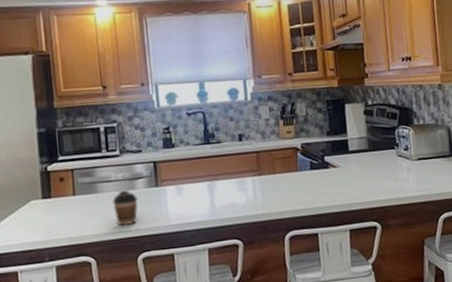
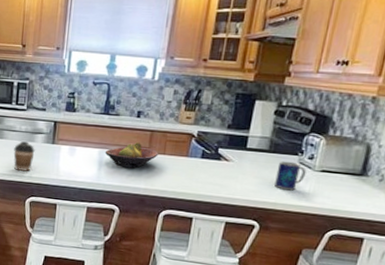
fruit bowl: none [214,165,269,197] -> present [105,141,159,169]
mug: none [380,156,407,185] -> present [274,161,306,191]

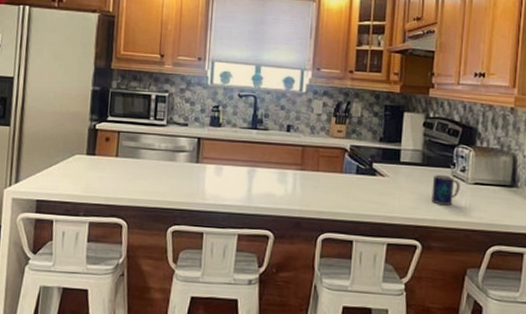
coffee cup: present [13,141,35,171] -> none [152,161,177,196]
fruit bowl: present [105,141,159,169] -> none [254,158,312,188]

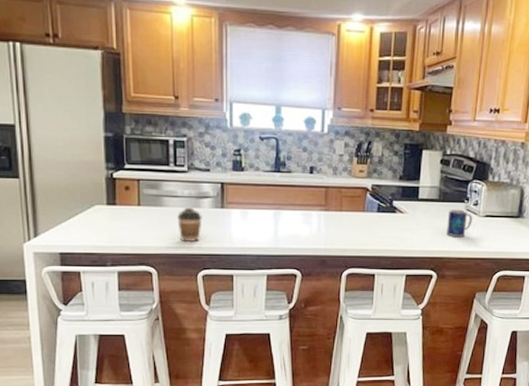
coffee cup: none [152,161,177,196] -> present [177,208,202,242]

